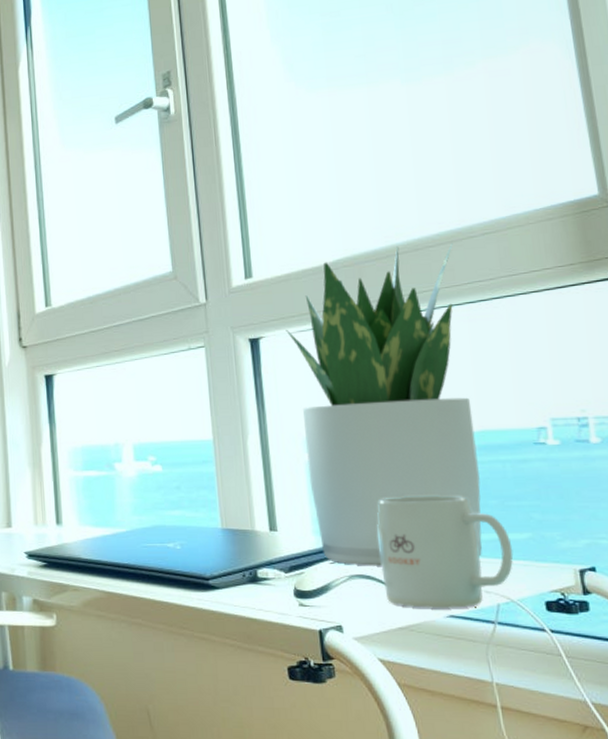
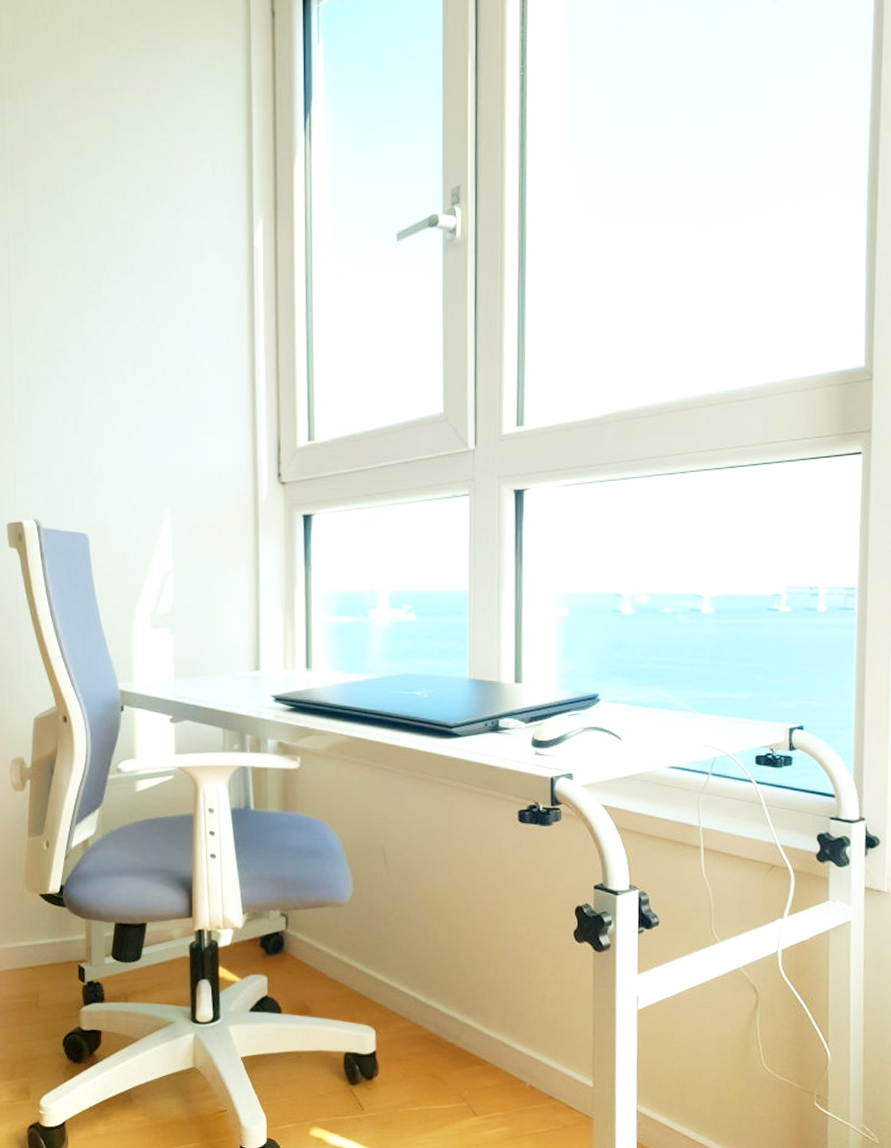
planter: present [285,243,482,566] -> none [551,404,722,720]
mug: present [376,495,514,609] -> none [614,654,735,761]

